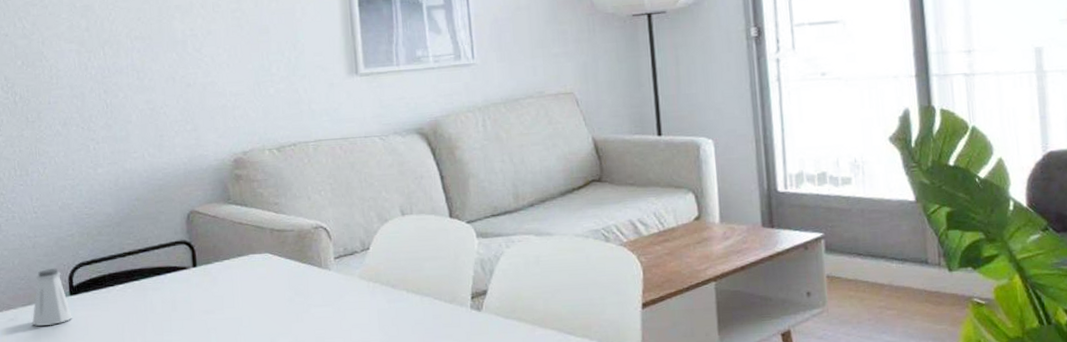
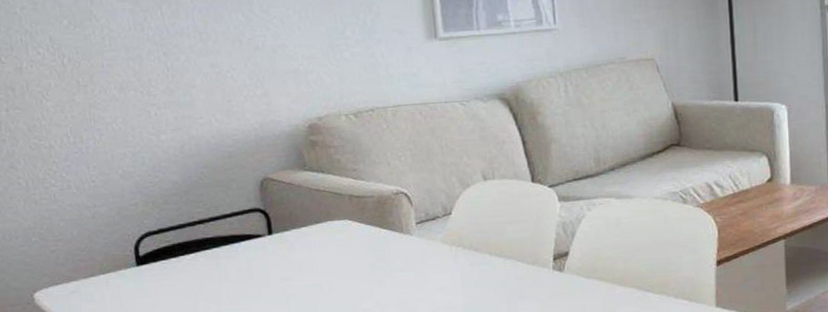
saltshaker: present [32,268,72,326] -> none [96,239,141,298]

